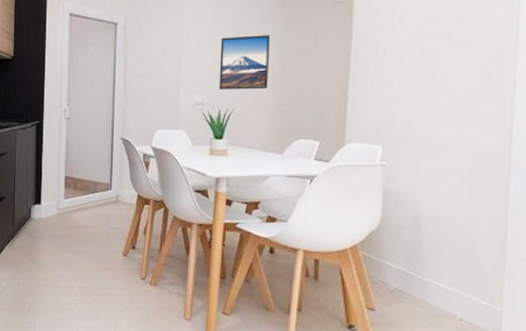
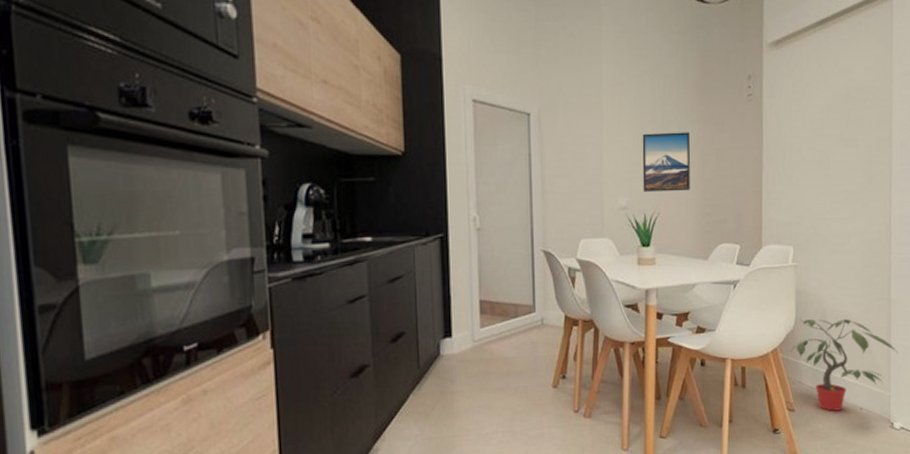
potted plant: none [374,218,515,318] -> present [791,319,898,411]

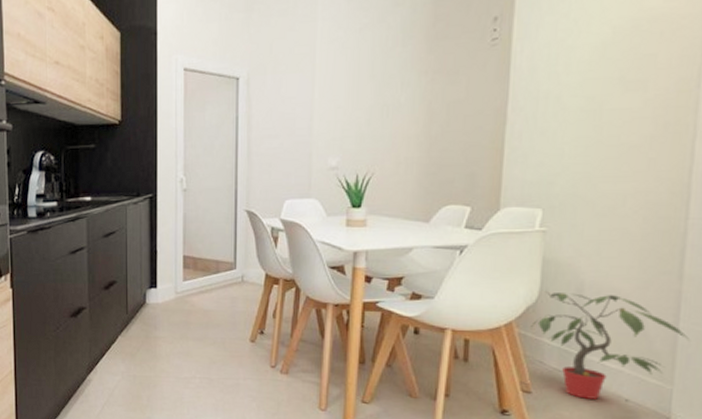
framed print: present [642,132,690,192] -> none [356,86,415,151]

